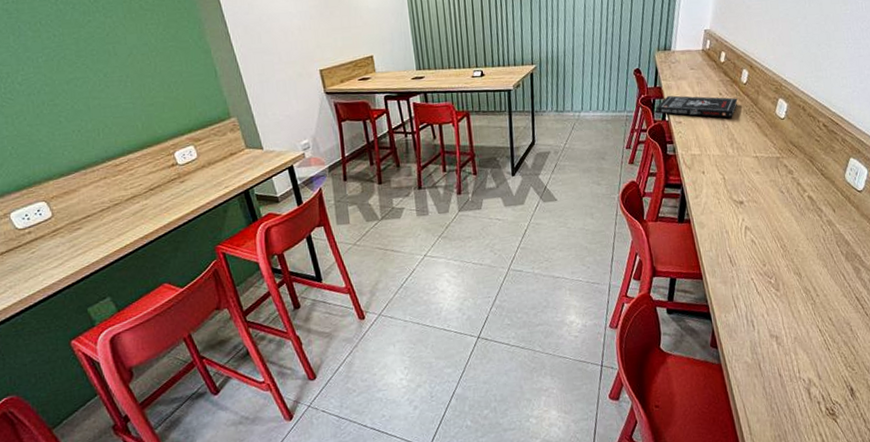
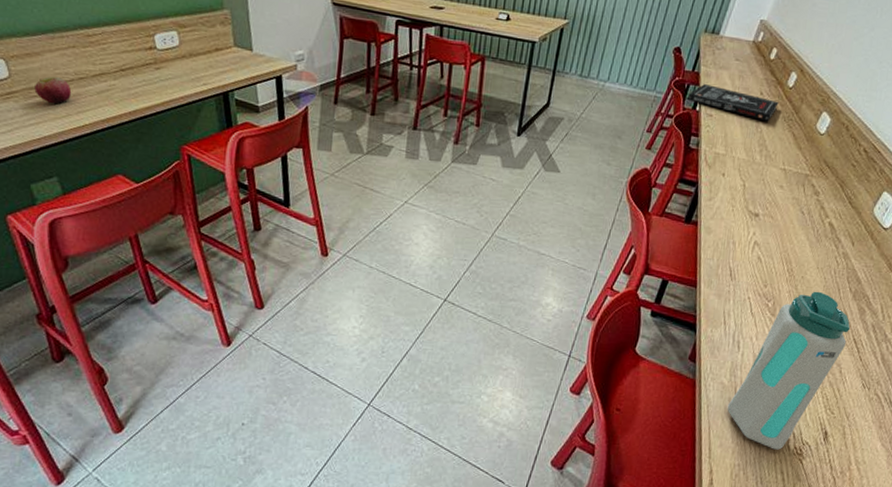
apple: none [76,207,110,233] -> present [34,77,72,104]
water bottle: none [755,260,851,415] -> present [727,291,851,450]

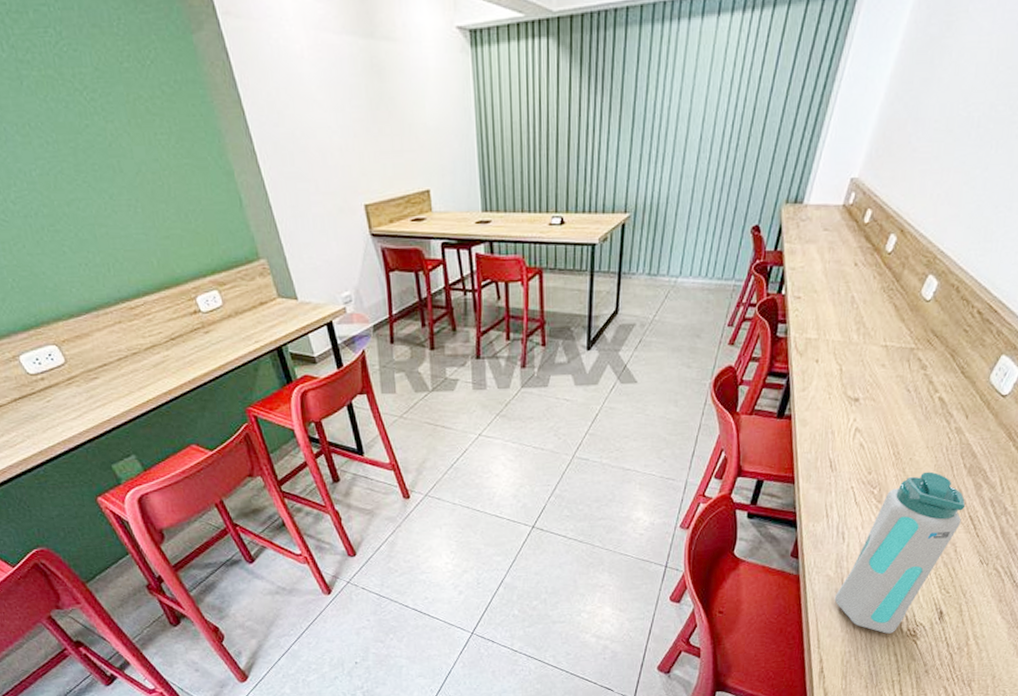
apple: present [34,77,72,104] -> none [92,356,129,384]
book: present [688,84,779,122] -> none [771,263,876,296]

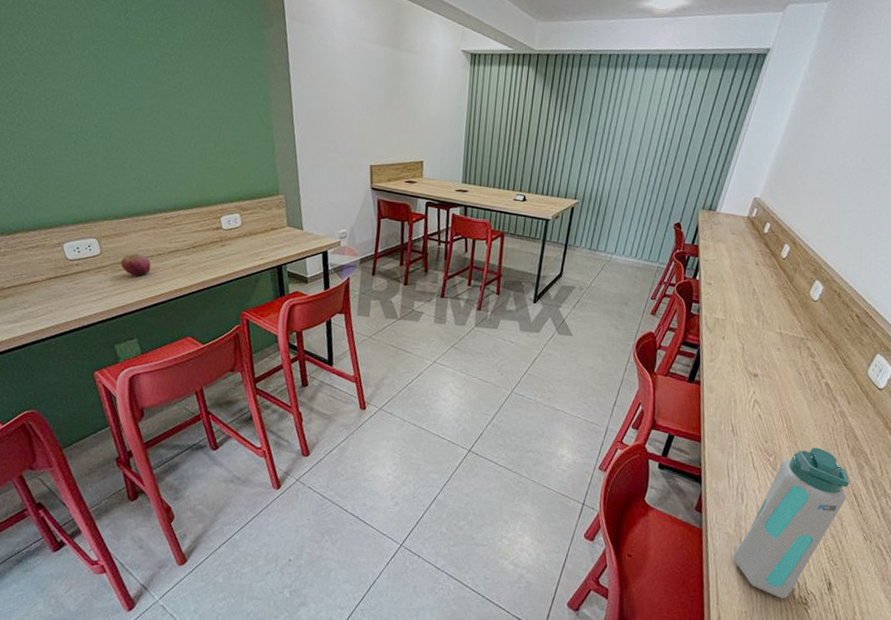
apple: none [92,356,129,384] -> present [121,253,151,277]

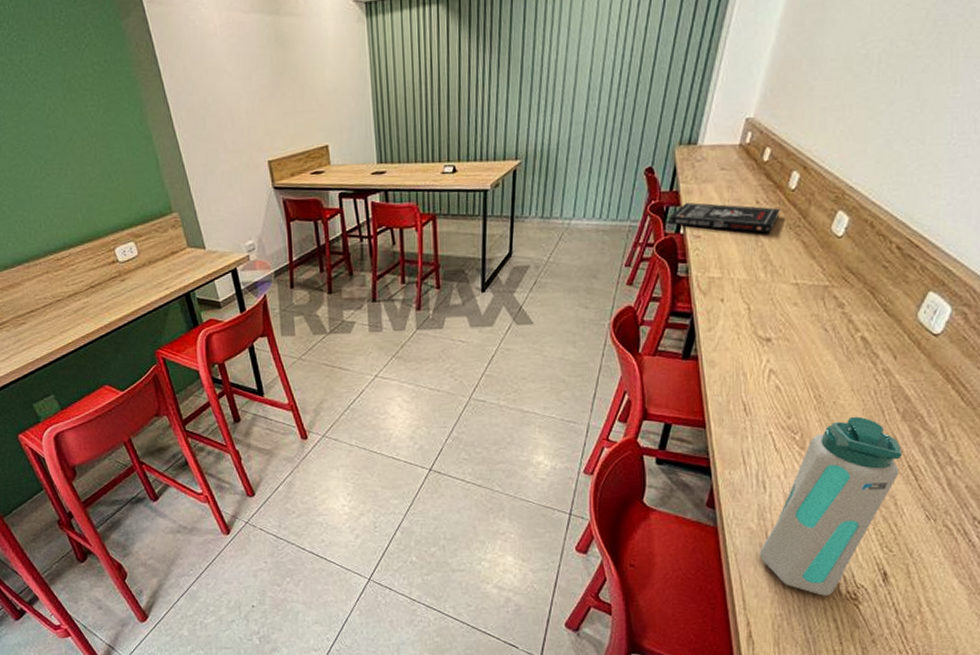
apple: present [121,253,151,277] -> none [21,303,53,328]
book: none [688,256,773,290] -> present [669,202,780,234]

